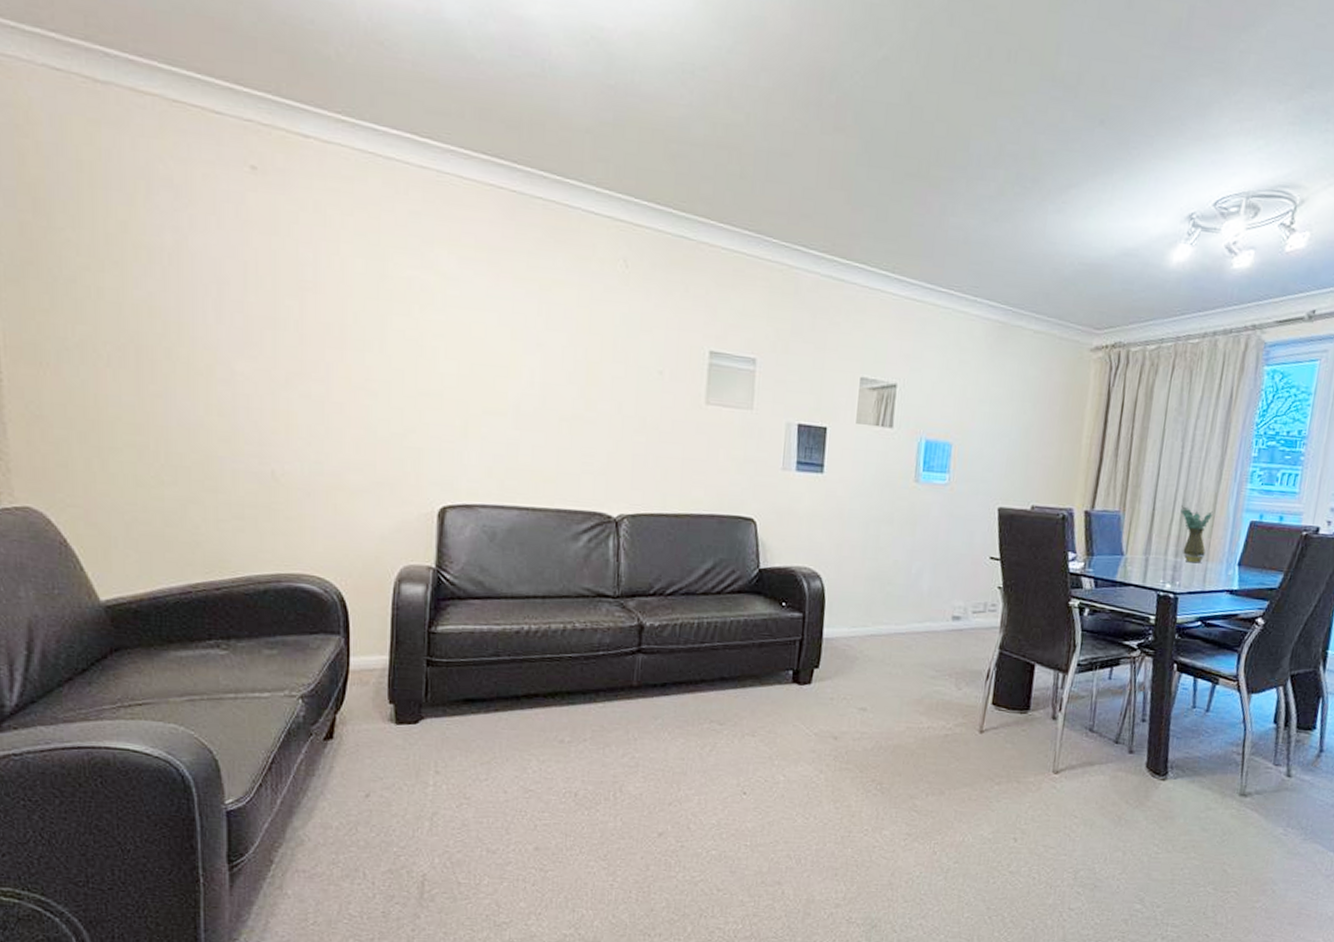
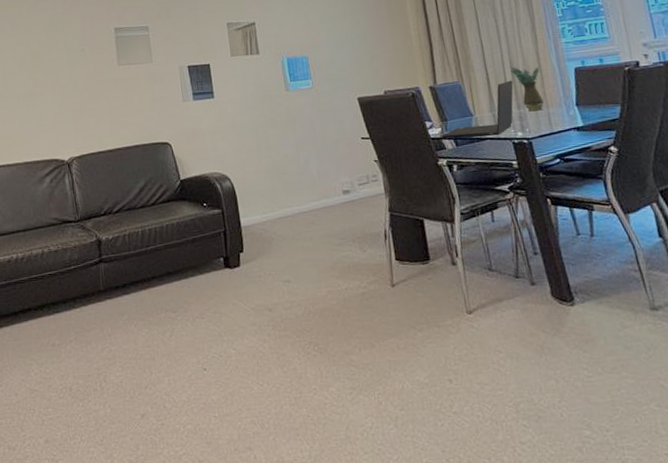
laptop: none [1082,521,1179,582] -> present [442,80,514,139]

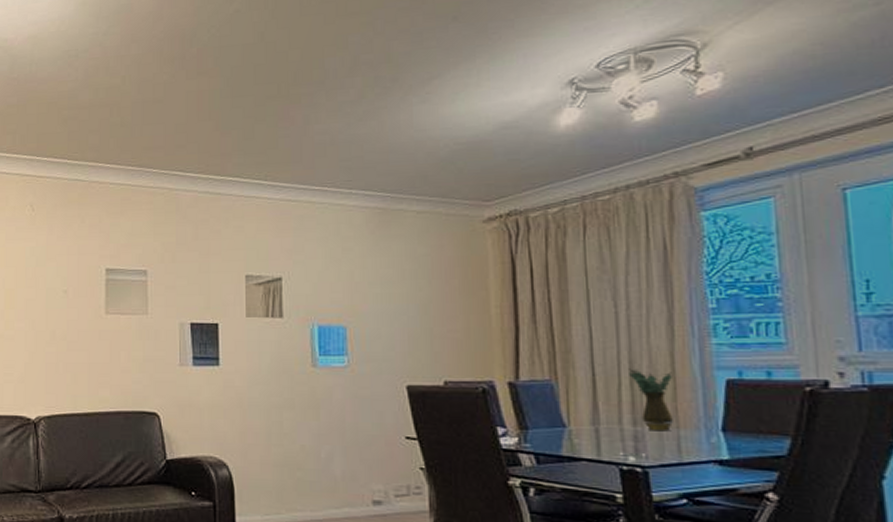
laptop: present [442,80,514,139] -> none [518,386,630,456]

